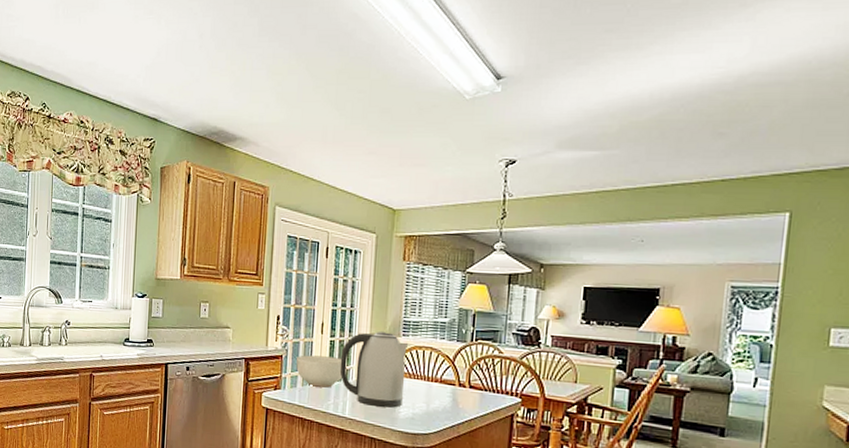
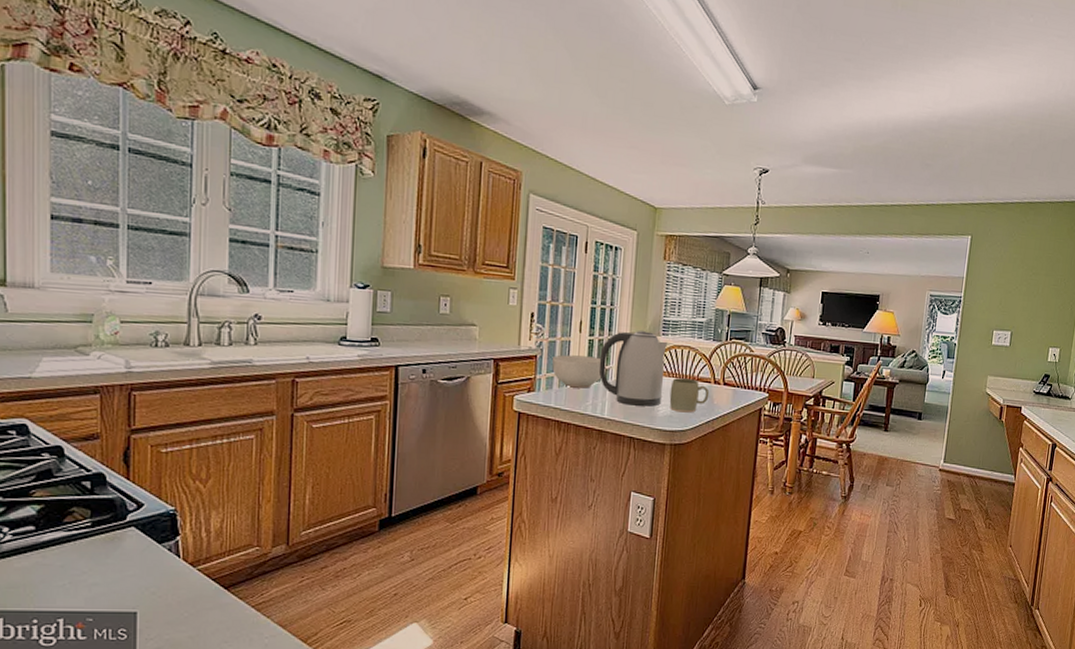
mug: none [411,379,454,416] -> present [669,378,710,413]

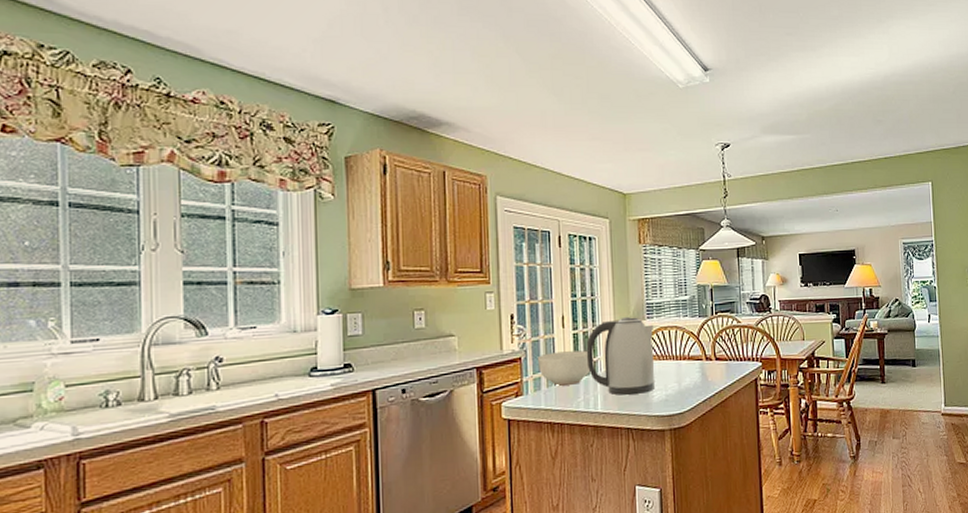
mug: present [669,378,710,413] -> none [662,359,703,395]

